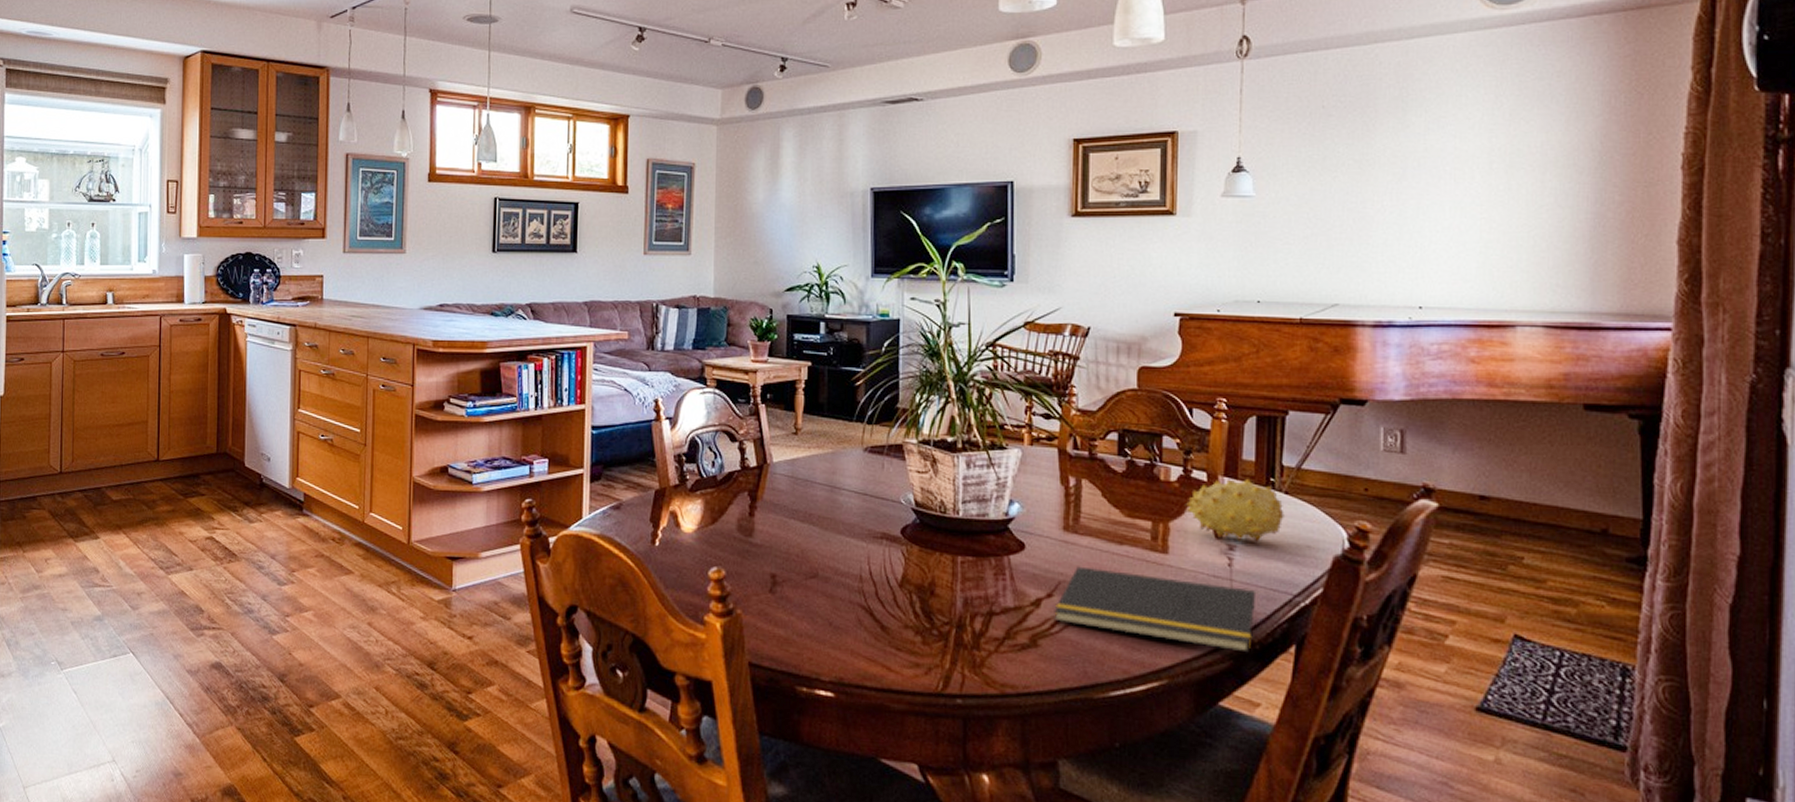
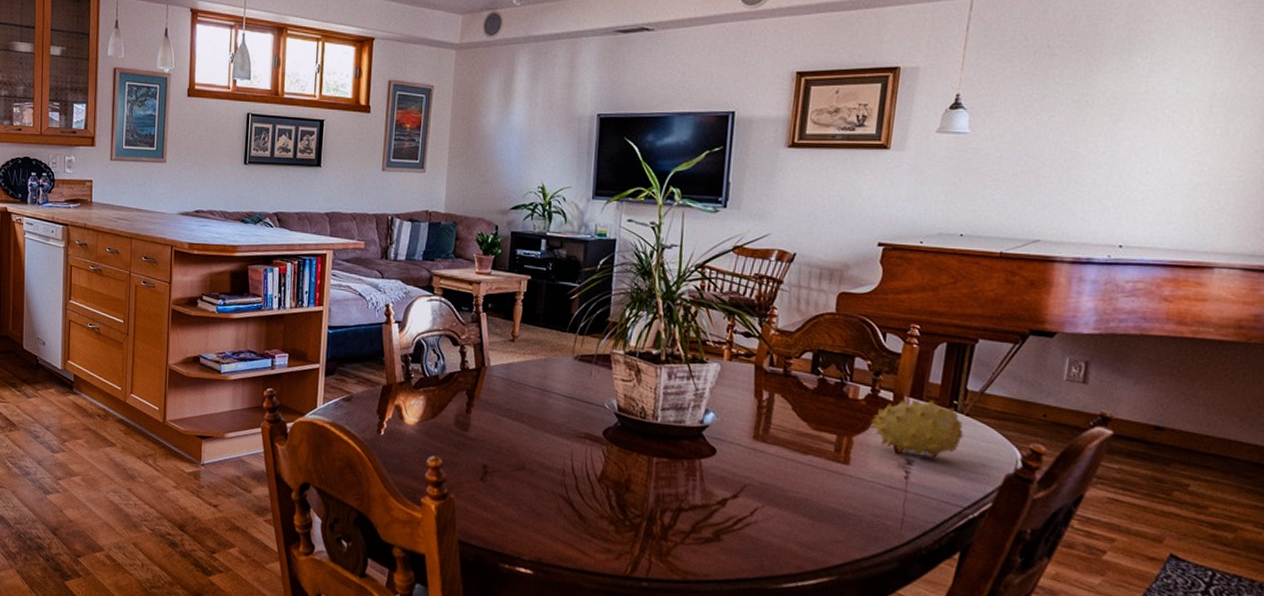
notepad: present [1054,566,1255,653] -> none [737,471,928,557]

